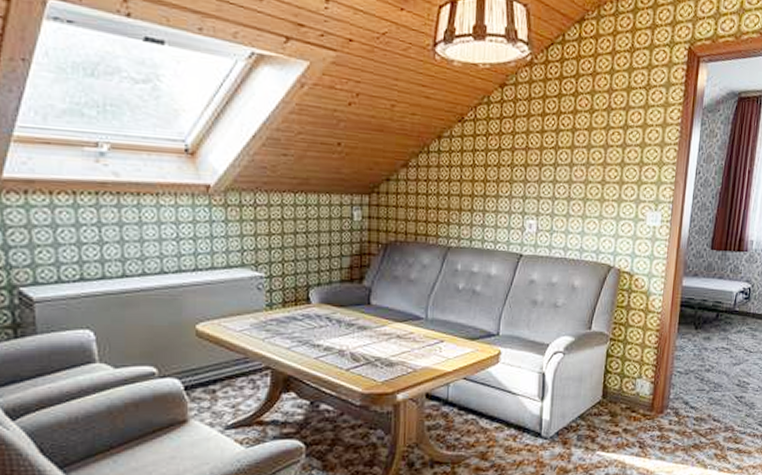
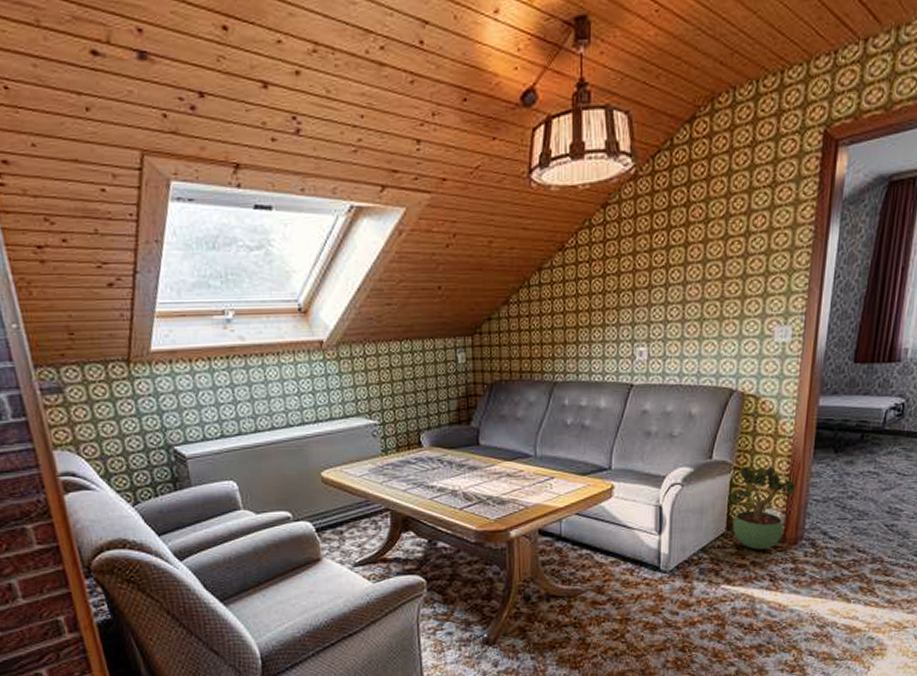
potted plant: none [606,337,663,418] -> present [729,466,796,550]

